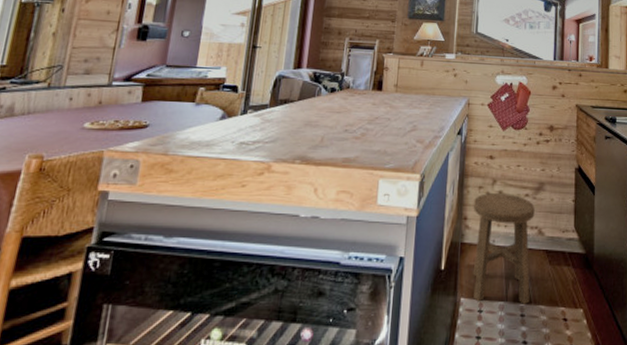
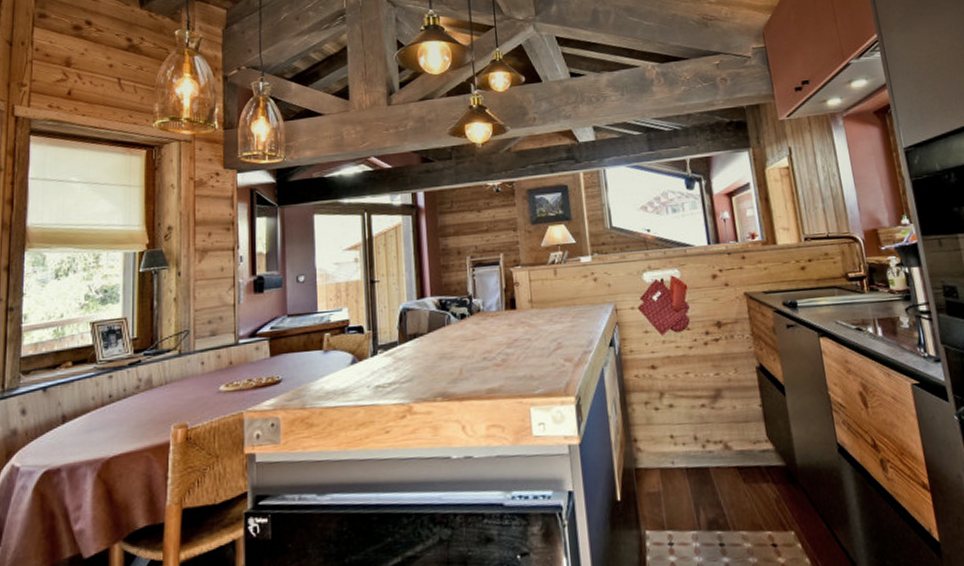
stool: present [472,192,535,304] -> none [641,406,728,534]

